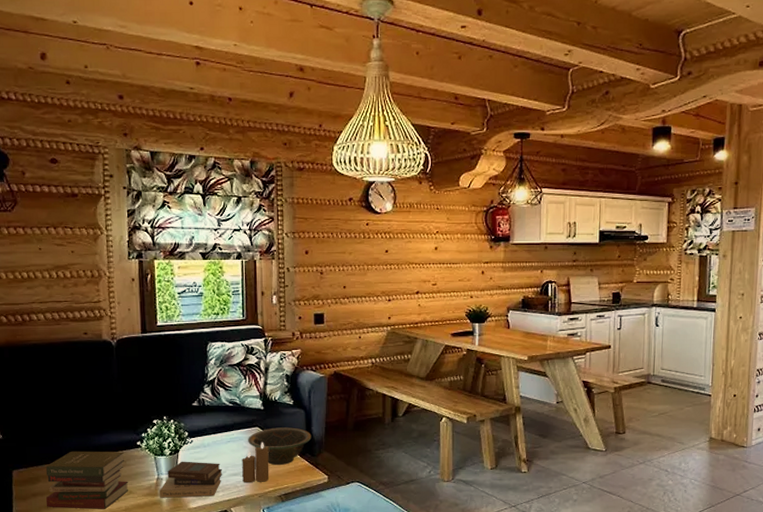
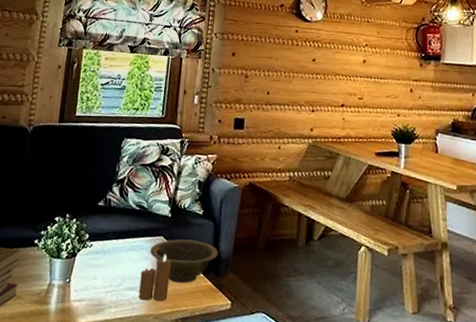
books: present [159,461,223,498] -> none [47,267,120,312]

